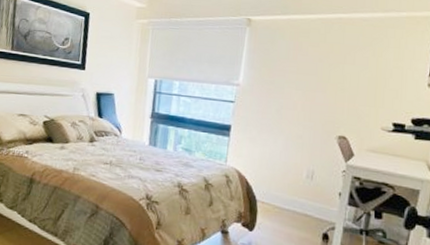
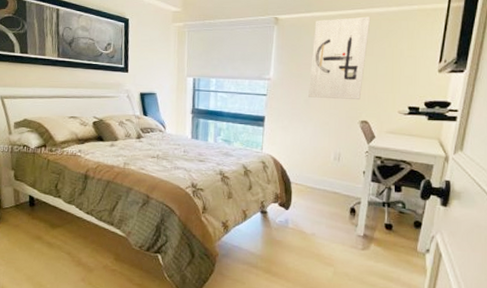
wall art: none [281,22,354,112] -> present [308,16,371,99]

